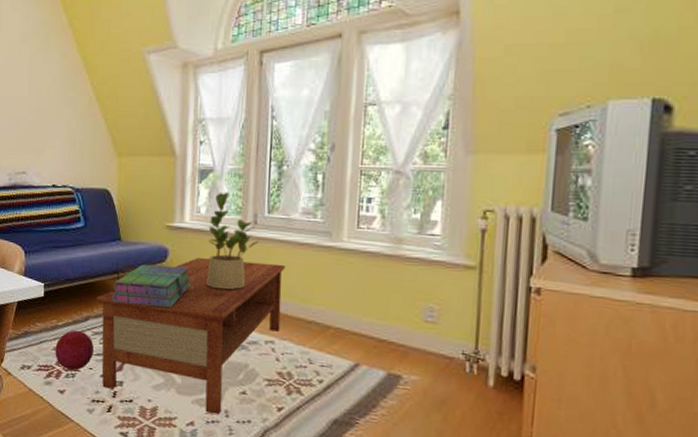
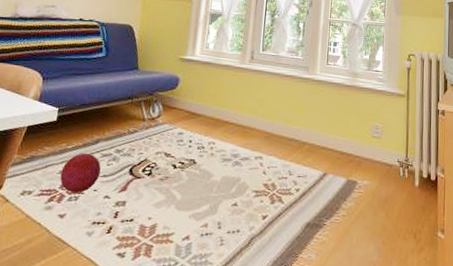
coffee table: present [95,257,286,415] -> none [105,85,274,227]
stack of books: present [112,264,192,307] -> none [124,90,198,129]
potted plant: present [207,192,259,290] -> none [210,32,255,113]

